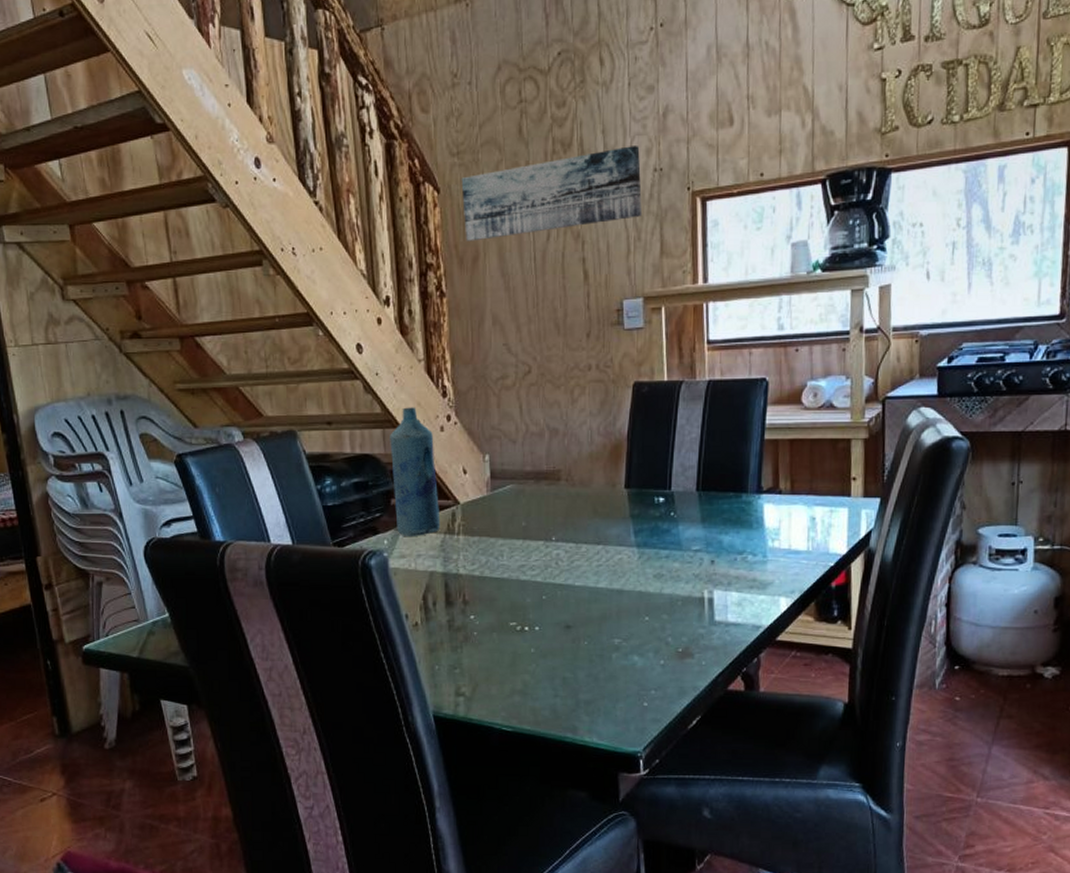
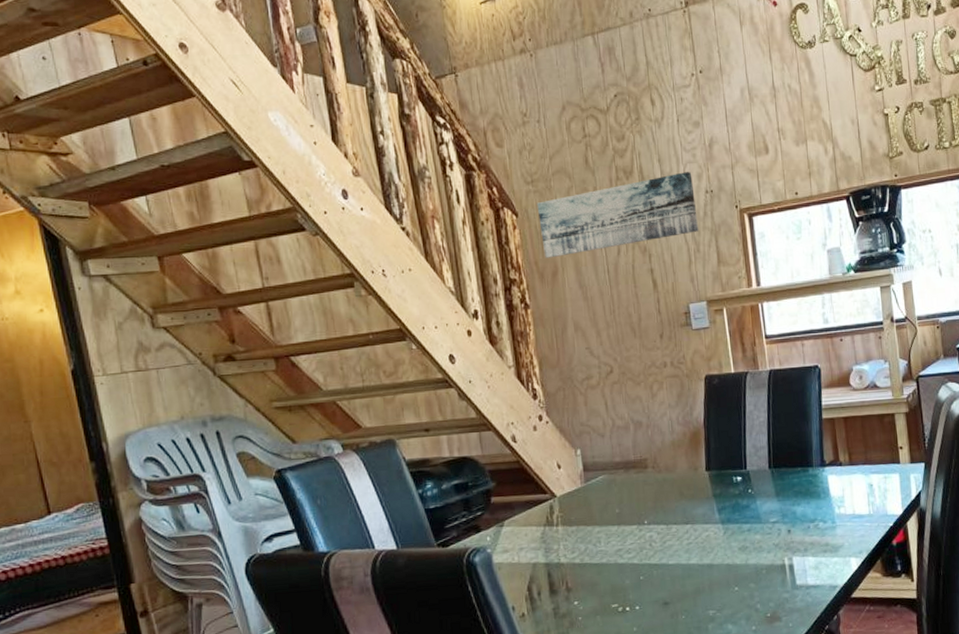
bottle: present [390,407,441,536] -> none [486,410,540,532]

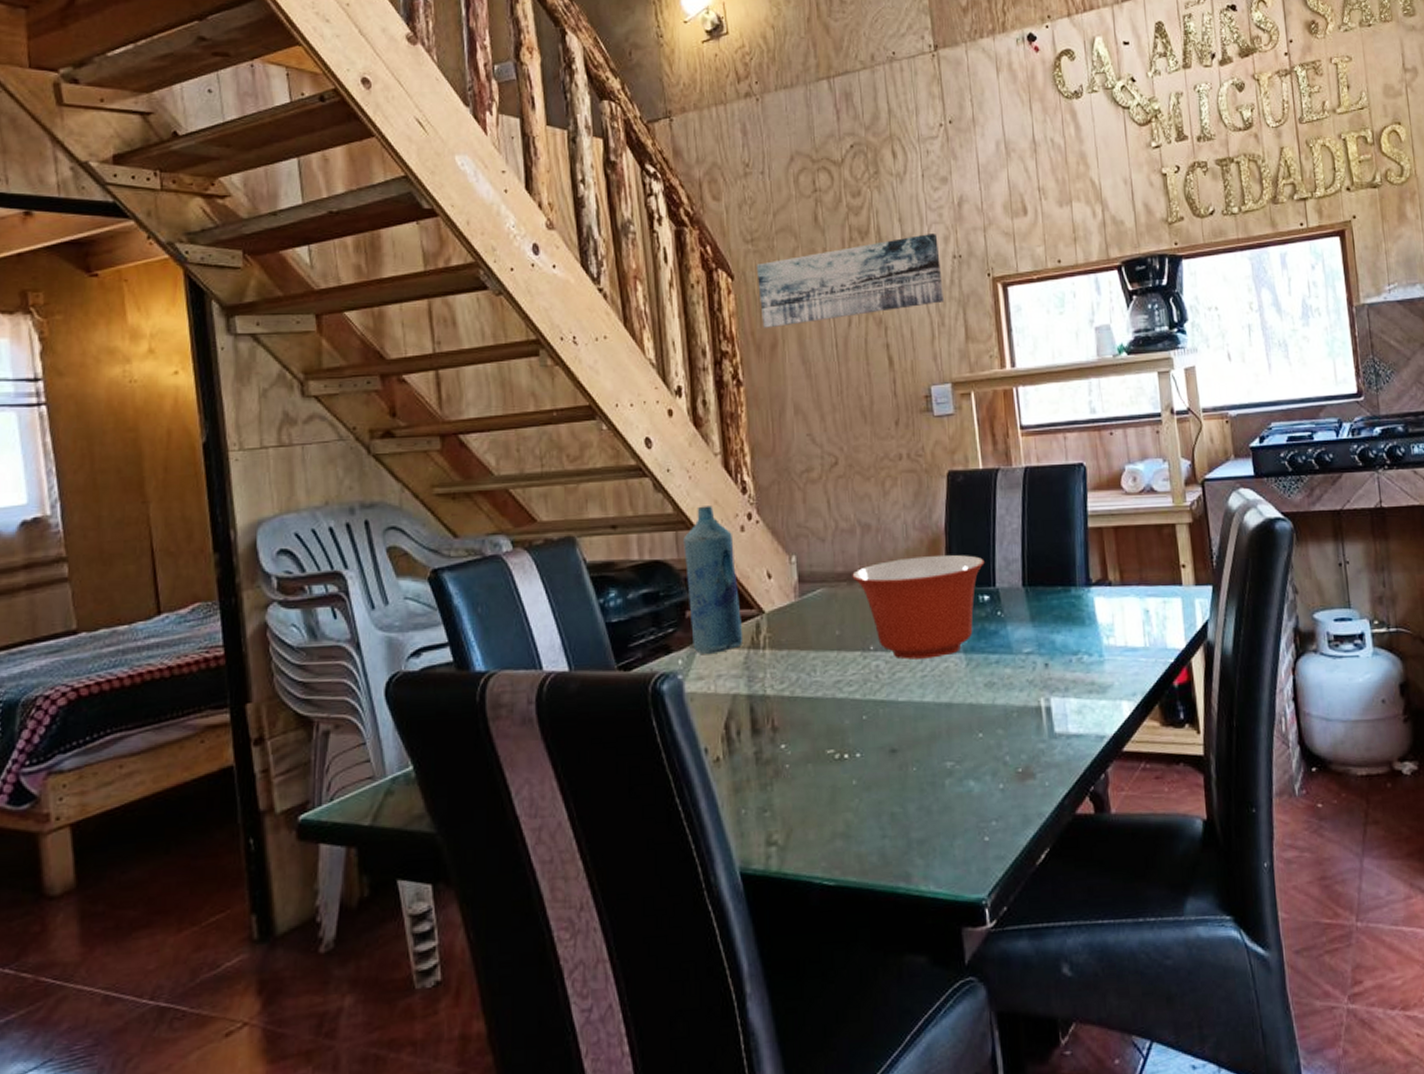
bottle: none [486,410,540,532] -> present [683,506,743,654]
mixing bowl: none [628,444,737,531] -> present [852,555,985,660]

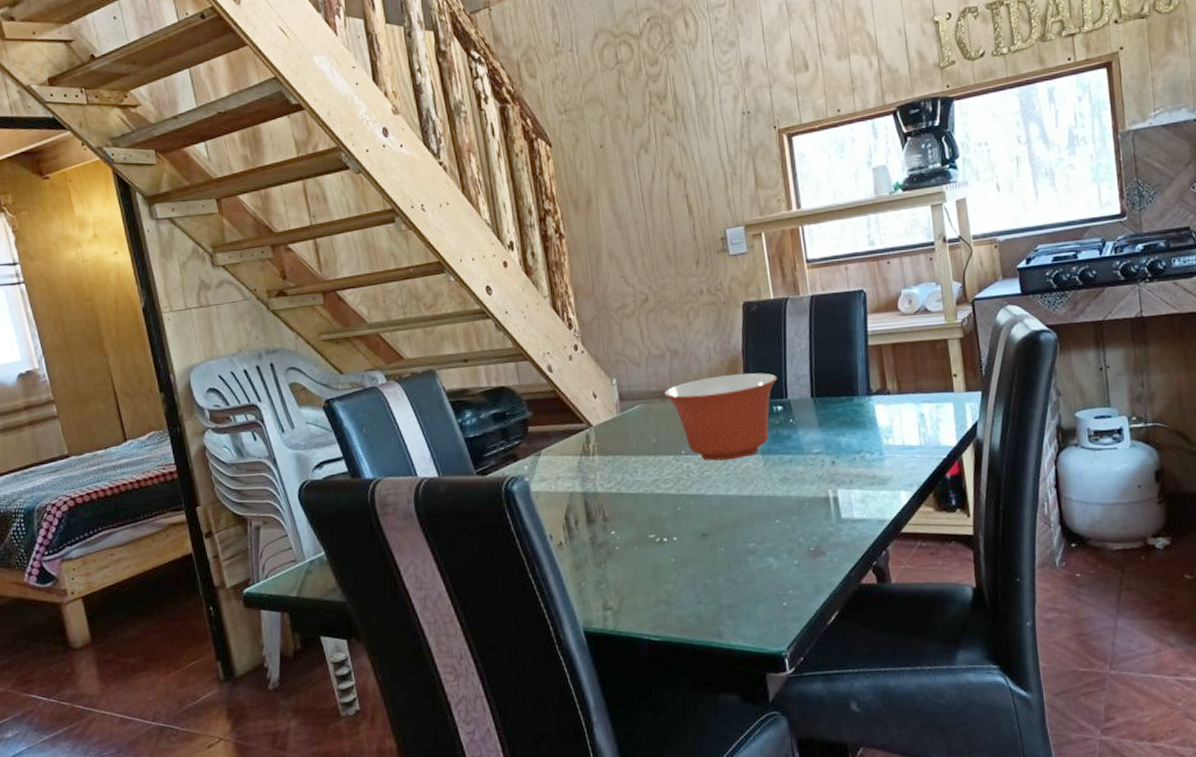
bottle: present [683,506,743,654] -> none [522,340,576,461]
wall art: present [756,234,945,328] -> none [570,94,736,188]

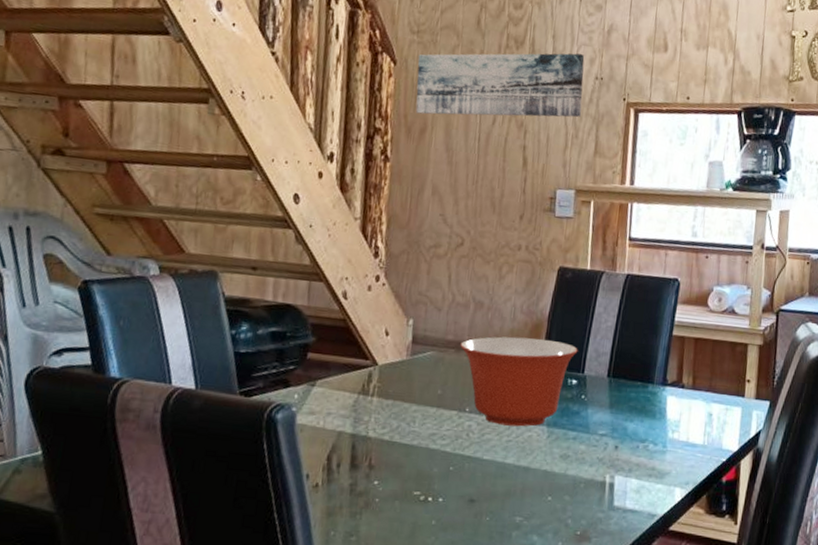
wall art: none [570,94,736,188] -> present [415,53,585,118]

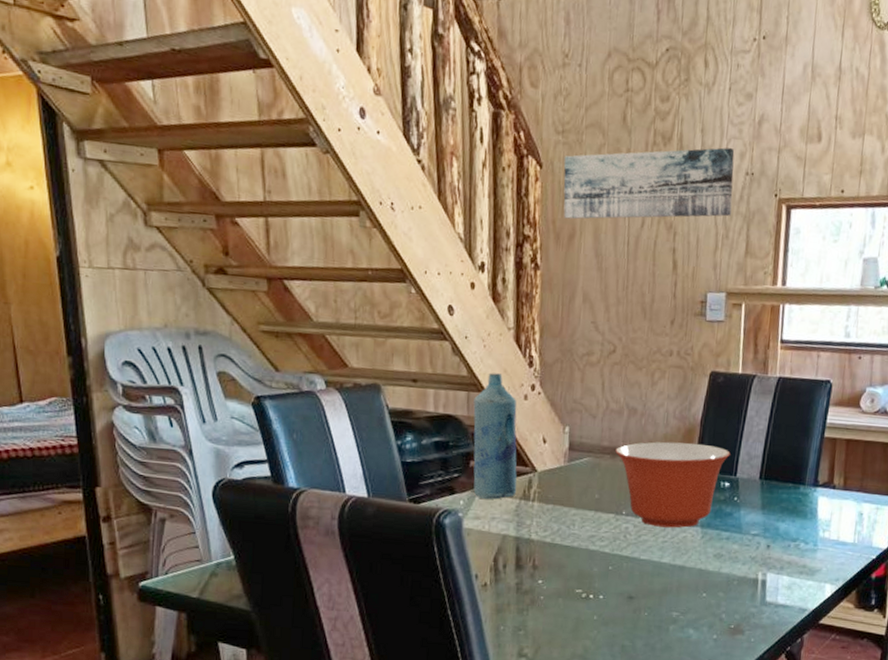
bottle: none [309,262,360,394] -> present [473,373,517,500]

